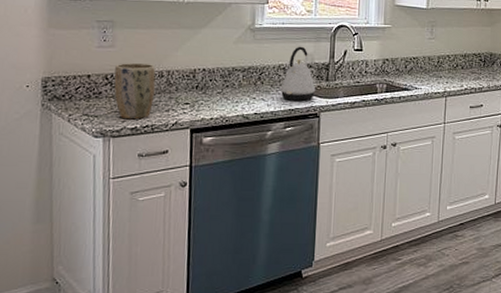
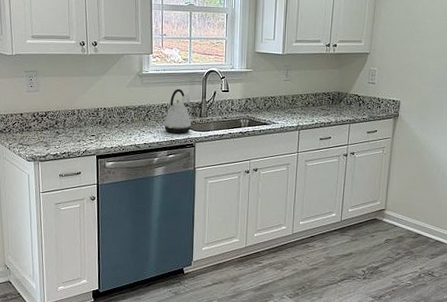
plant pot: present [114,62,156,120] -> none [39,103,69,148]

